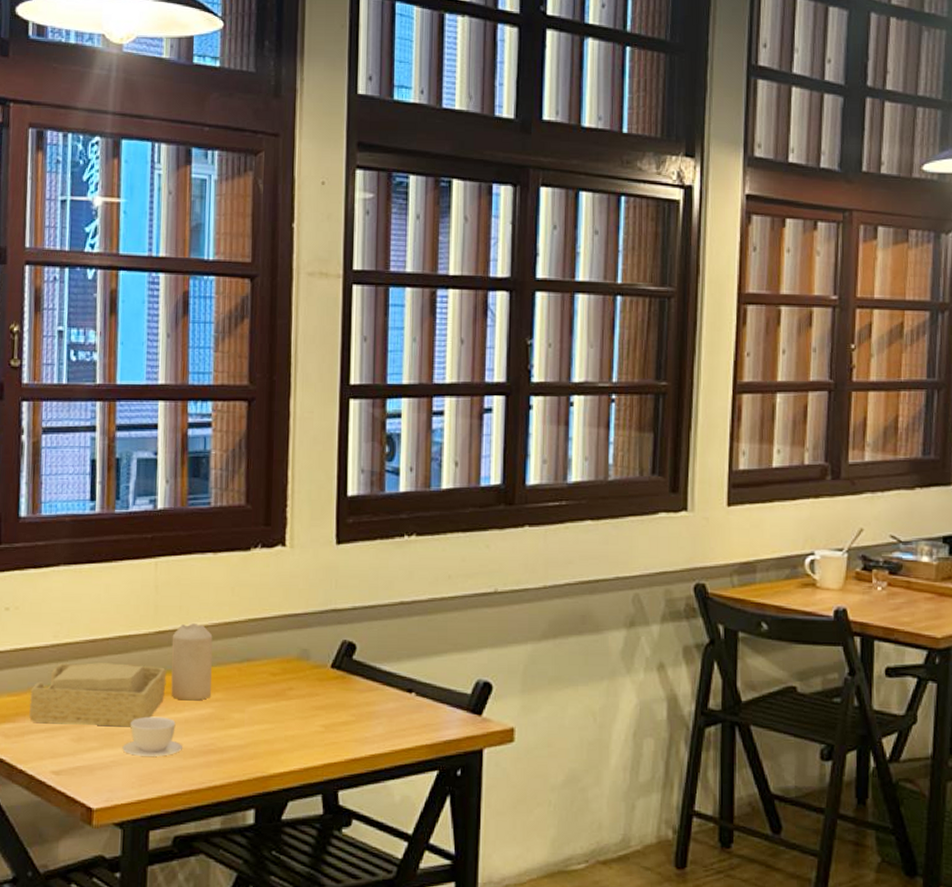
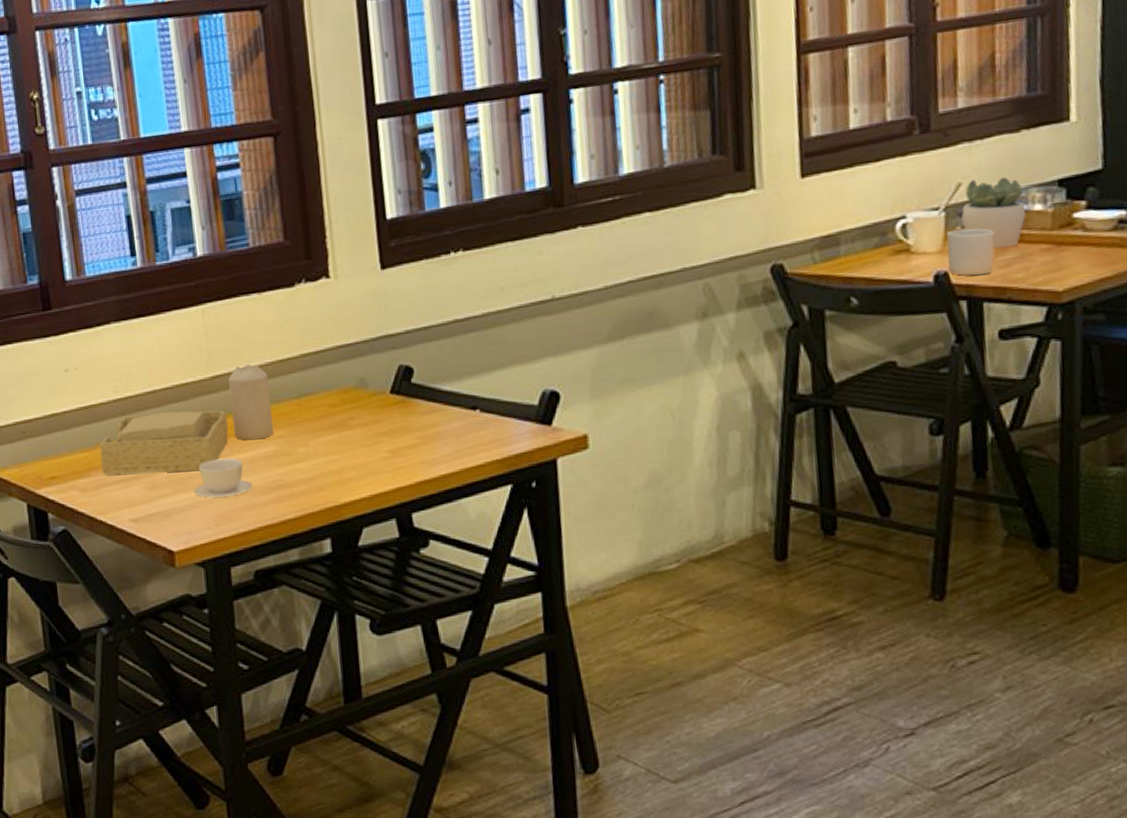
mug: none [847,570,888,615] -> present [946,228,995,276]
succulent plant: none [860,527,915,593] -> present [961,177,1027,249]

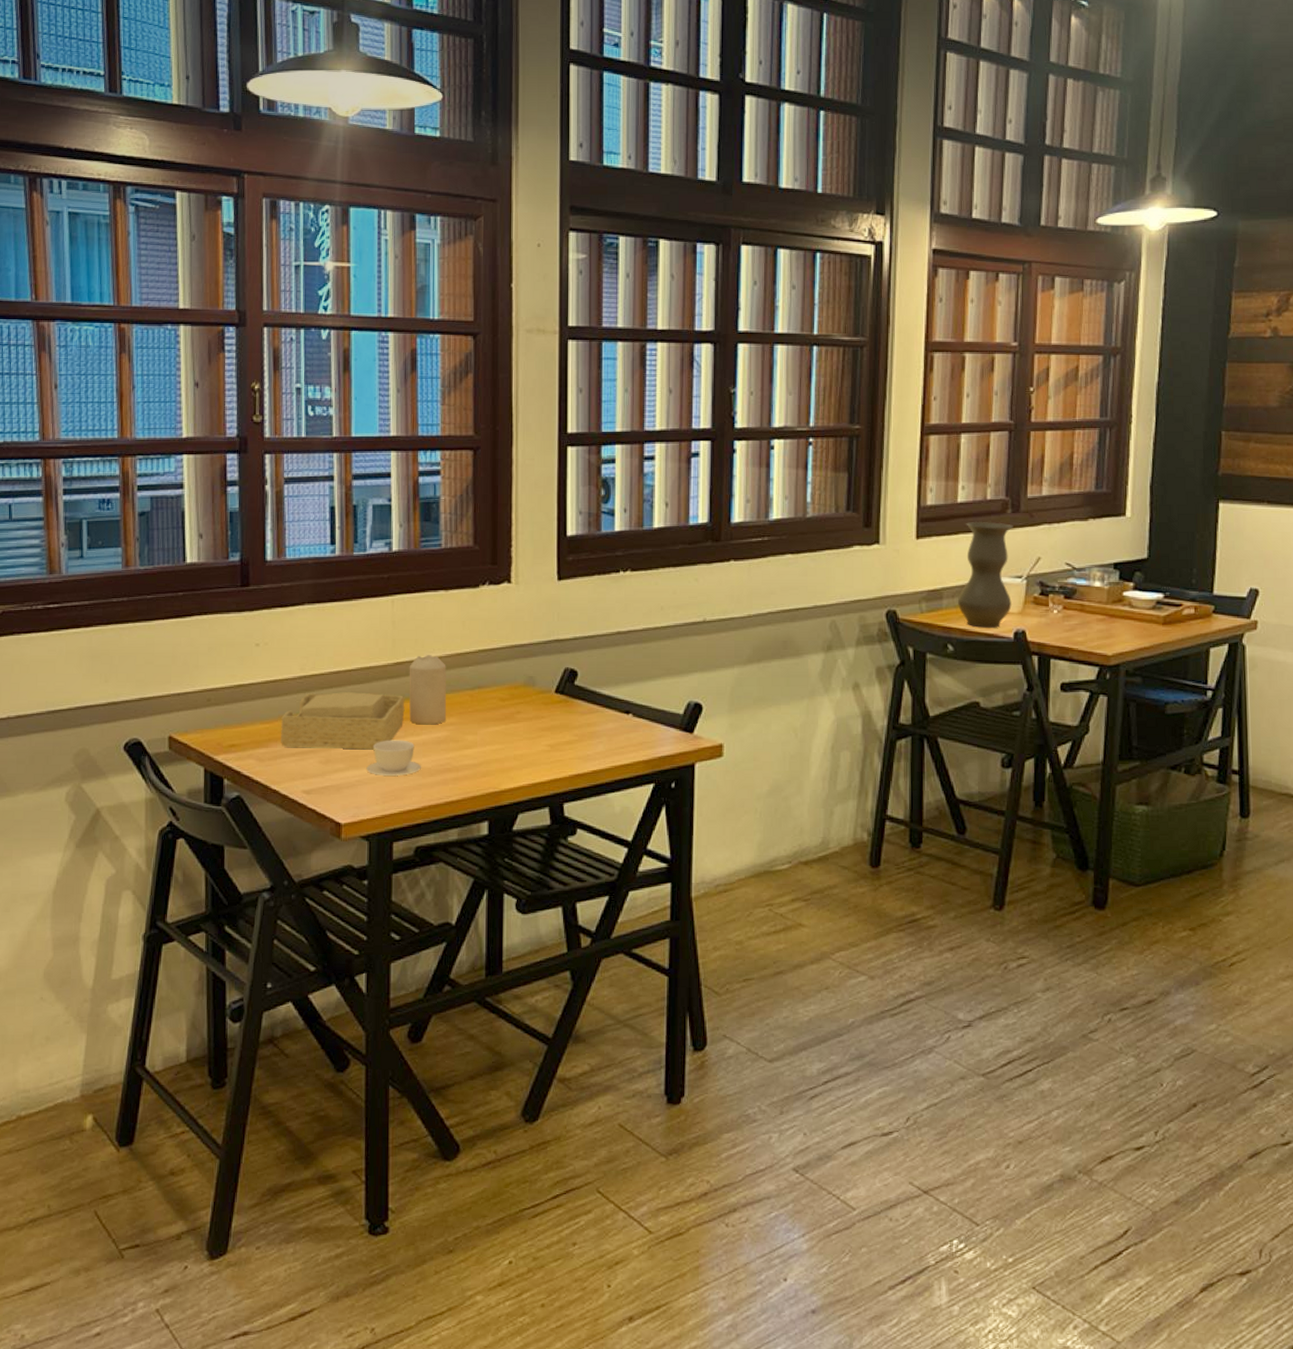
vase: none [859,147,929,274] -> present [958,522,1013,628]
mug: present [946,228,995,276] -> none [1026,596,1063,636]
succulent plant: present [961,177,1027,249] -> none [1038,555,1088,615]

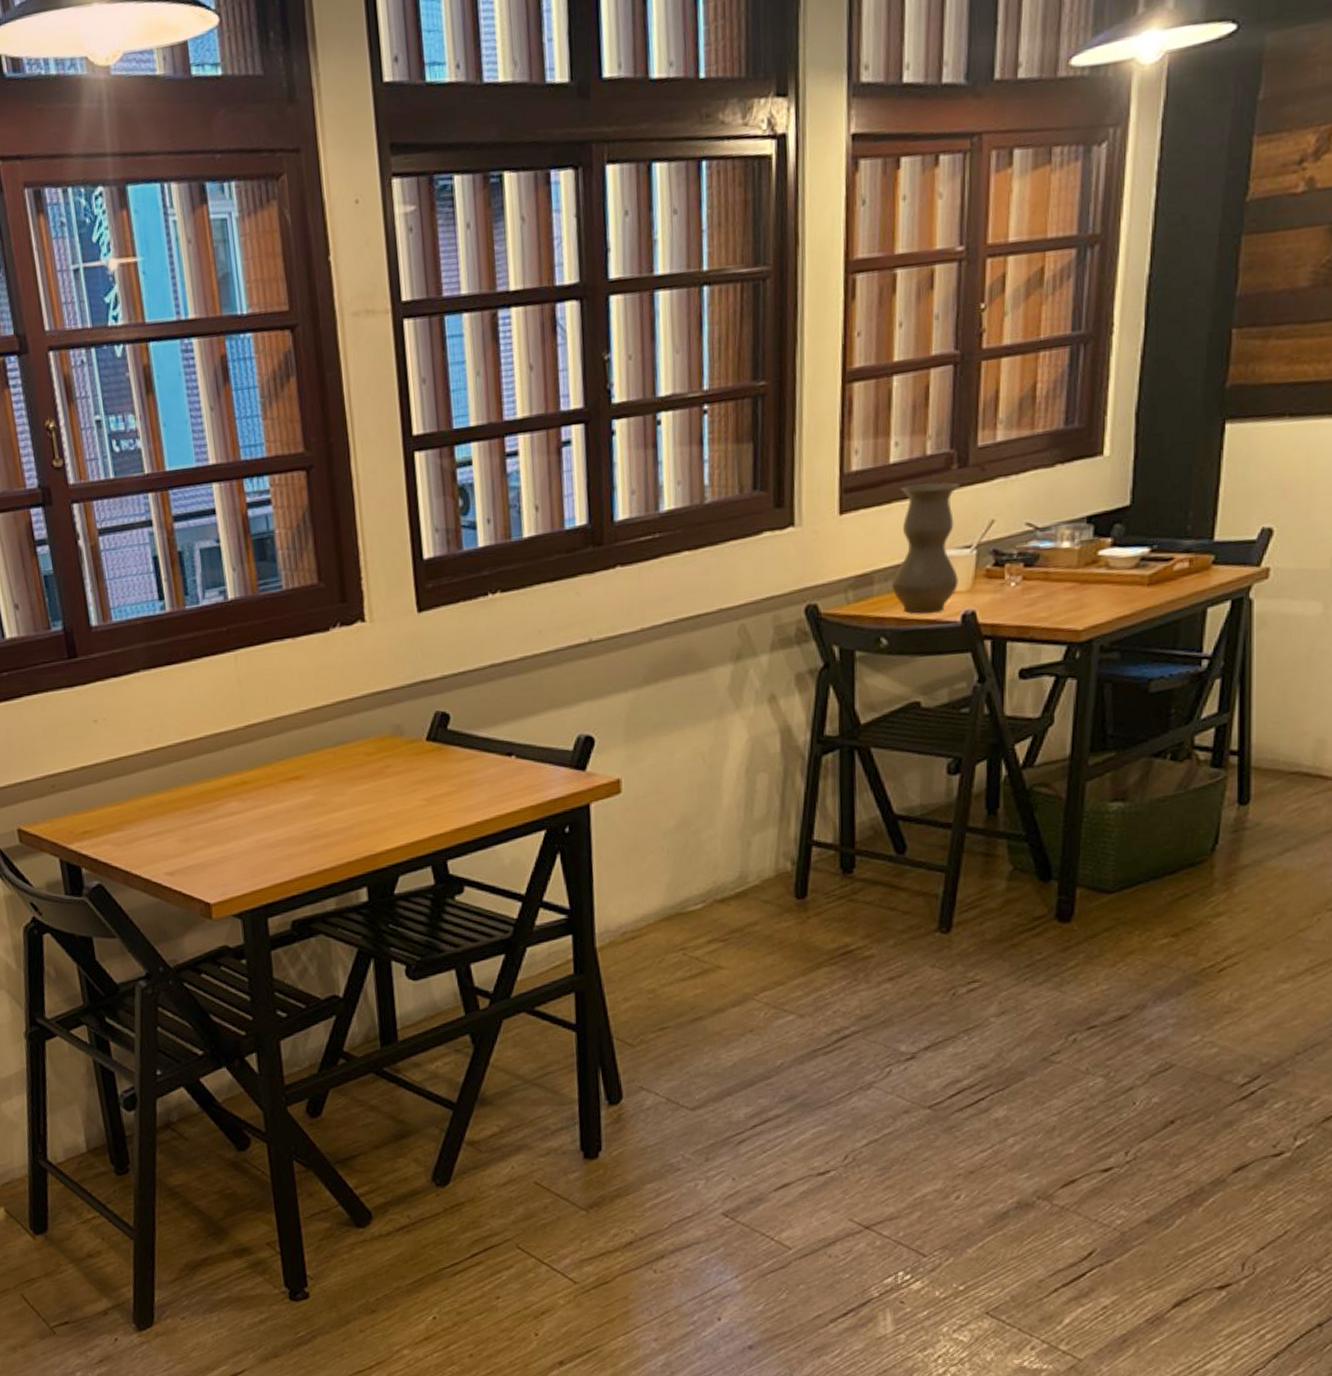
napkin holder: present [281,692,405,750] -> none [132,760,264,829]
teacup: present [366,740,422,776] -> none [229,809,289,849]
candle: present [409,655,447,725] -> none [262,713,310,791]

